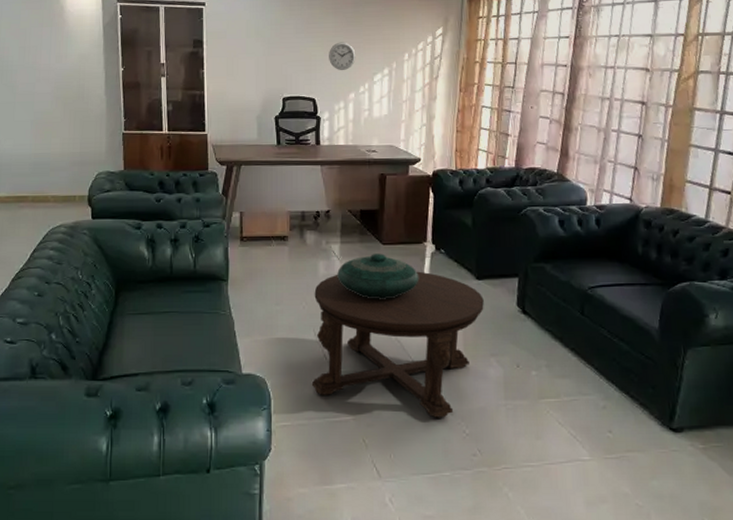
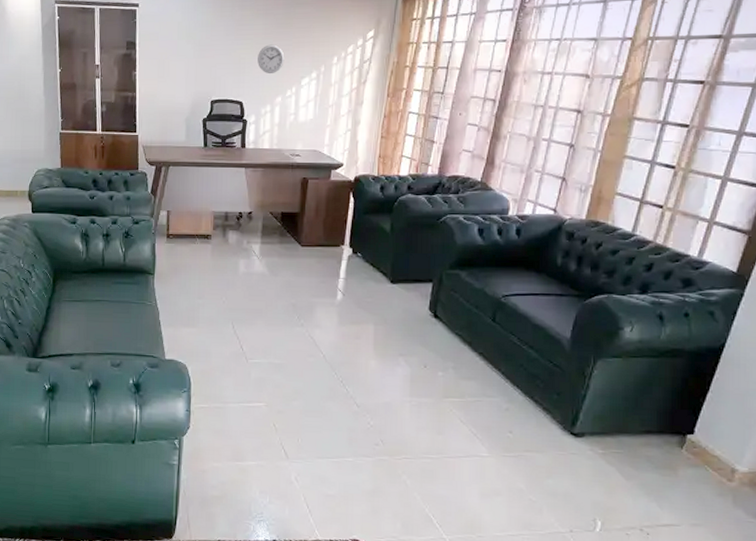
coffee table: present [311,271,484,418] -> none [228,273,396,410]
decorative bowl: present [337,253,419,299] -> none [256,255,335,298]

